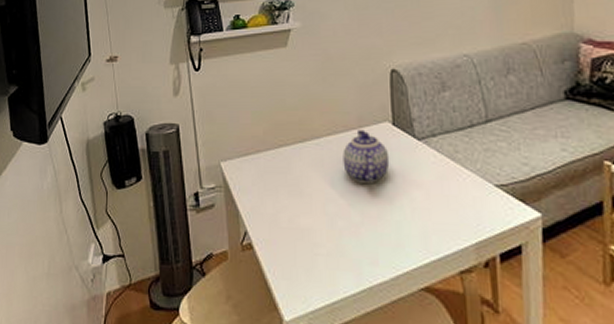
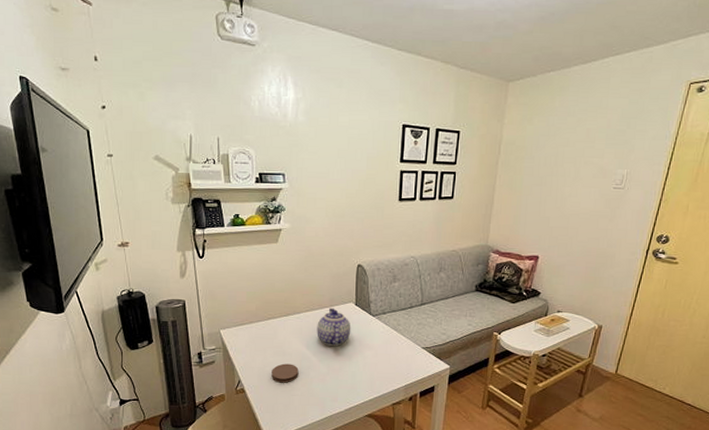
coaster: none [286,208,323,236] -> present [271,363,299,383]

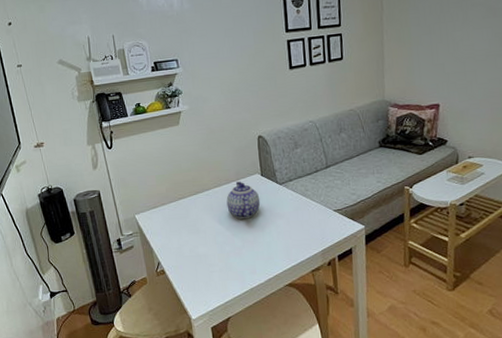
coaster: present [271,363,299,383] -> none [188,240,215,261]

